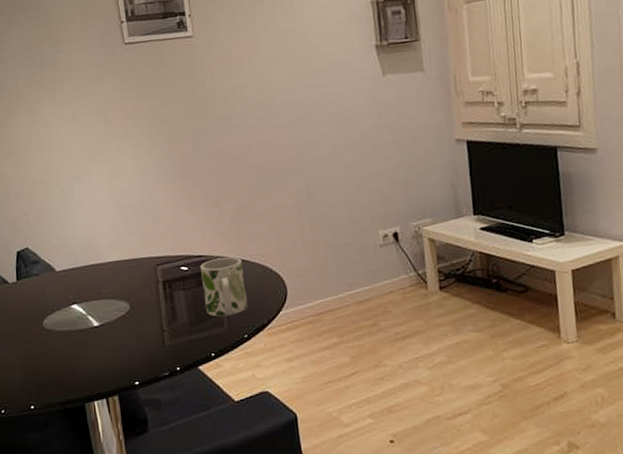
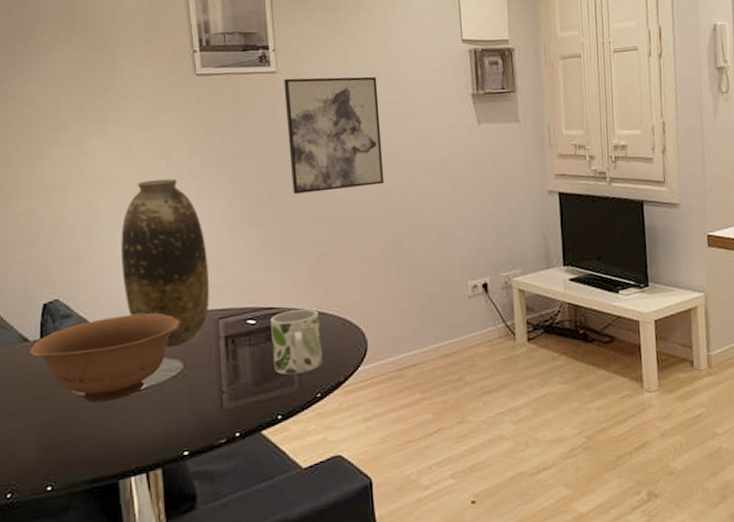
bowl: none [9,260,125,337] -> present [29,313,180,403]
vase: none [73,139,148,291] -> present [121,178,210,348]
wall art: none [199,35,296,150] -> present [283,76,385,194]

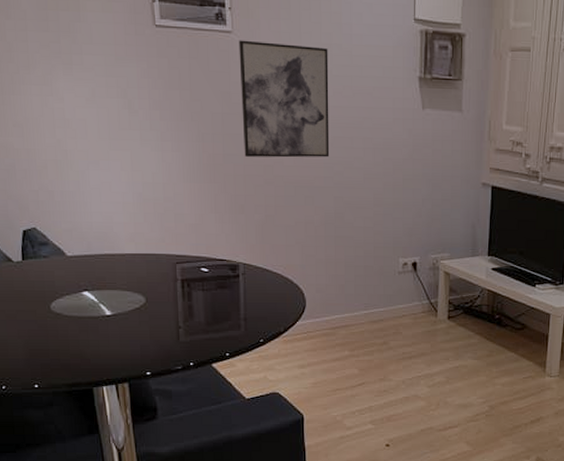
bowl: present [29,313,180,403] -> none [13,249,142,321]
vase: present [121,178,210,348] -> none [88,127,168,283]
mug: present [271,308,323,375] -> none [222,264,266,320]

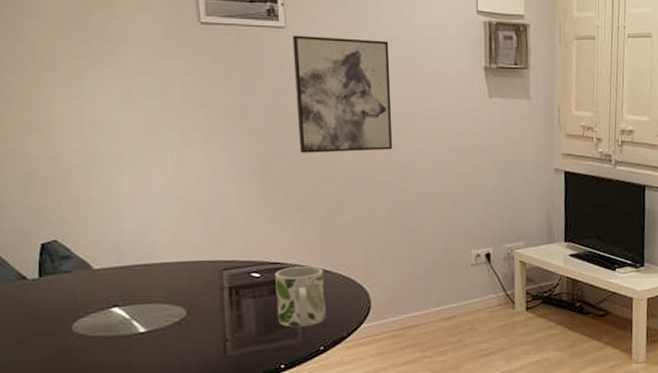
mug: none [222,264,266,320] -> present [275,265,326,328]

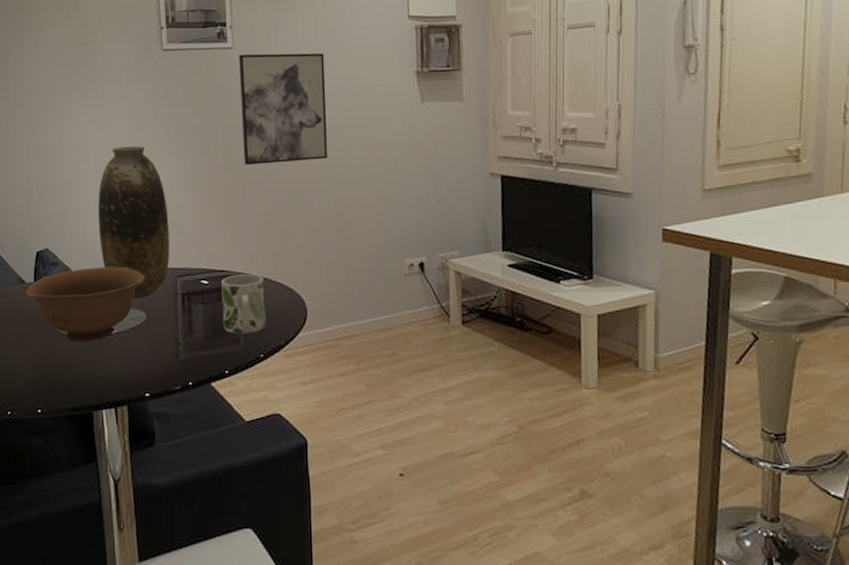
bowl: none [27,260,183,343] -> present [25,266,145,342]
vase: none [121,128,214,295] -> present [98,146,170,299]

